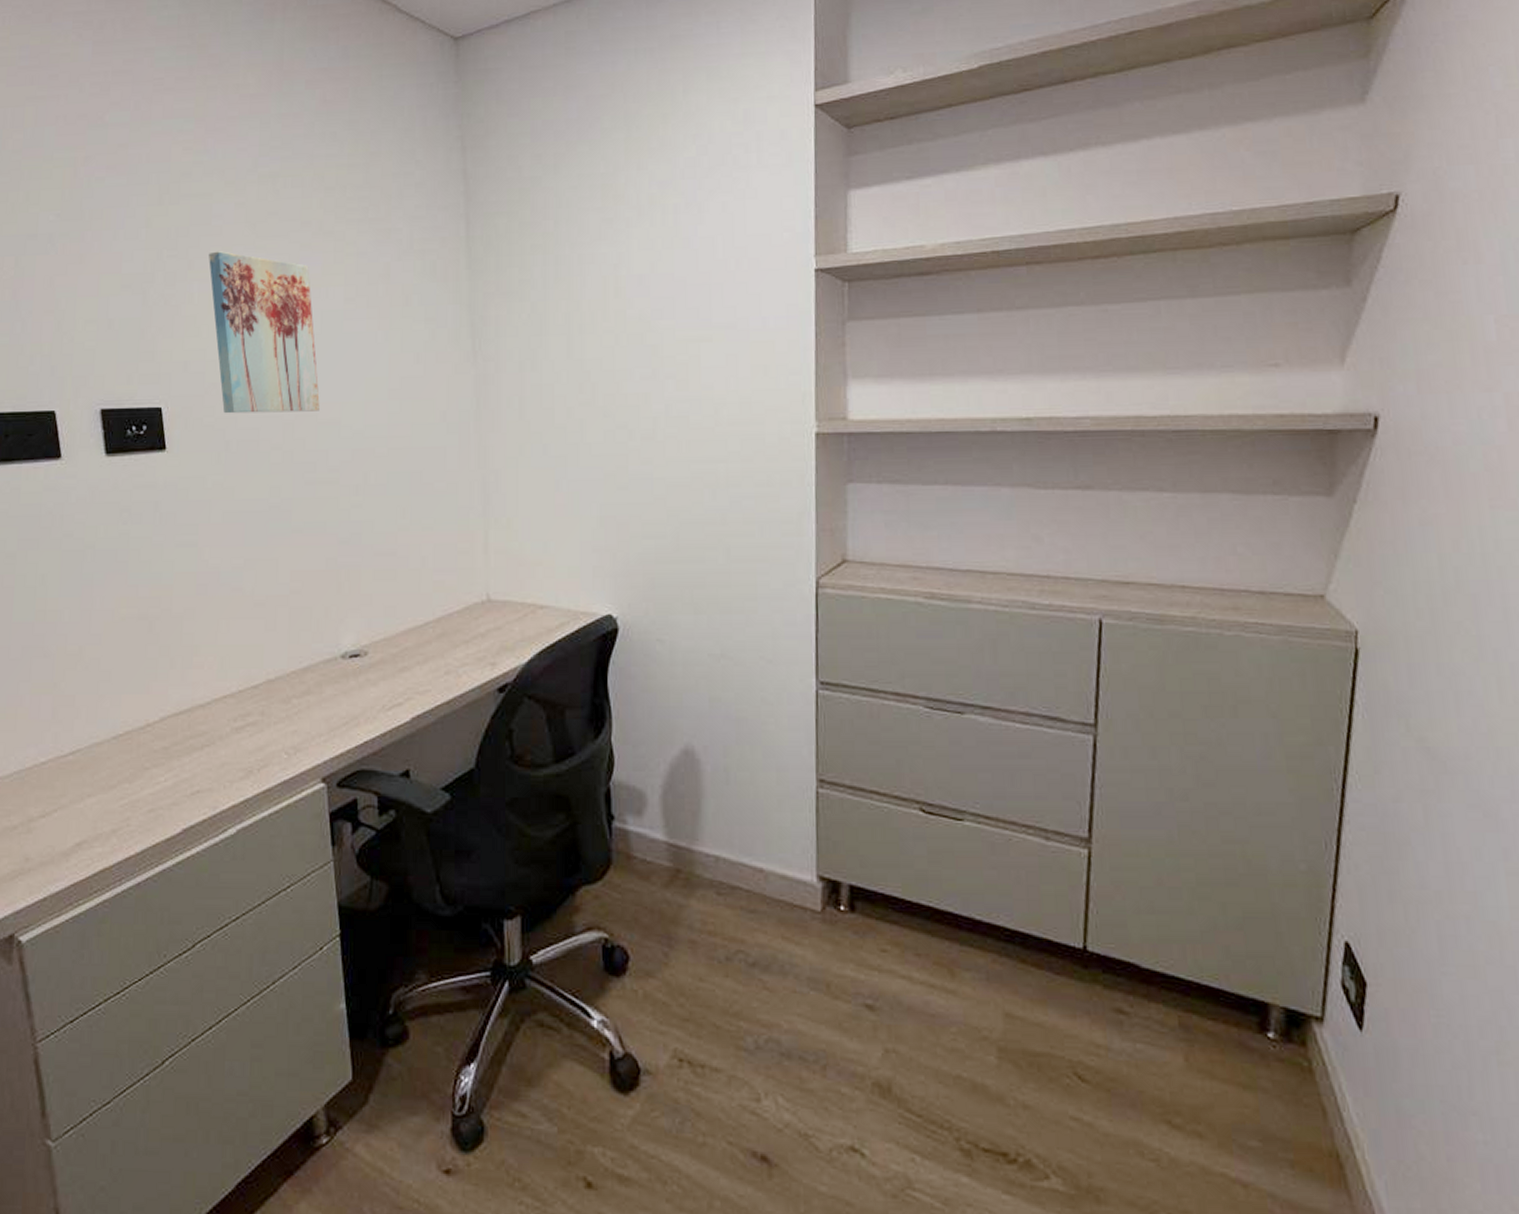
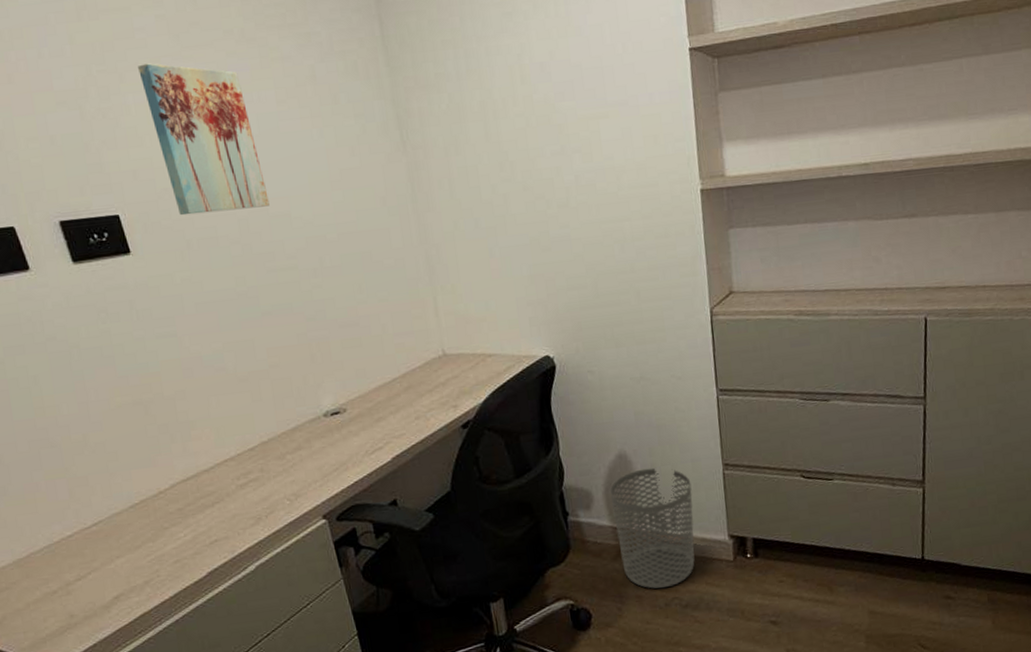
waste bin: none [668,772,774,936] -> present [610,467,695,589]

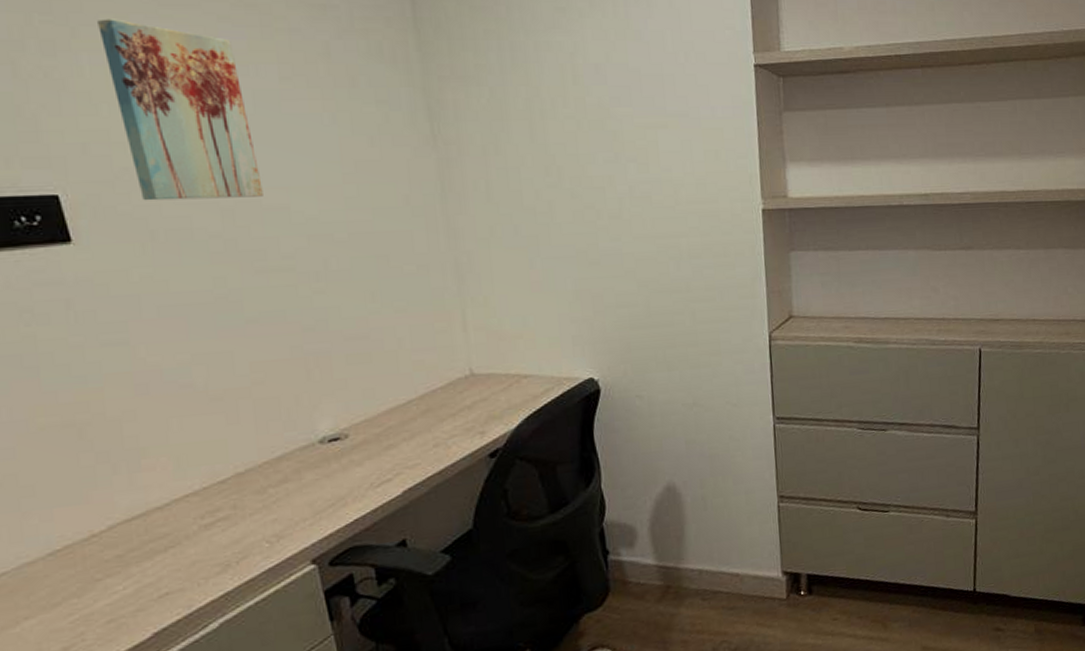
waste bin: present [610,467,695,589] -> none [656,500,746,633]

